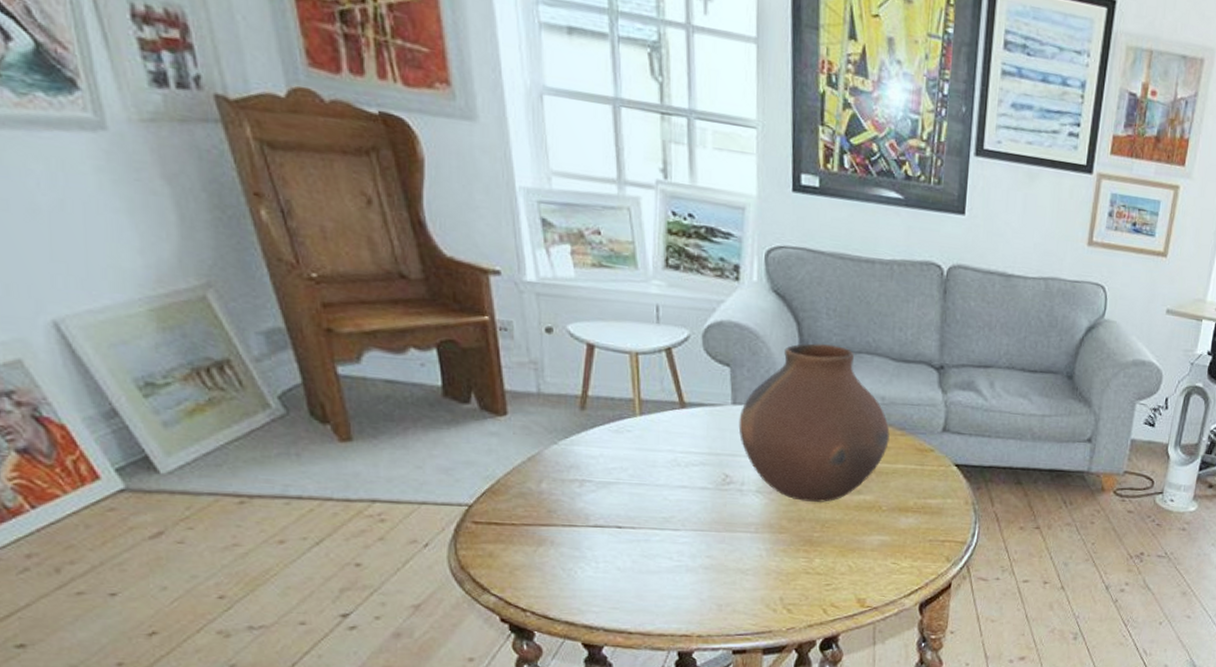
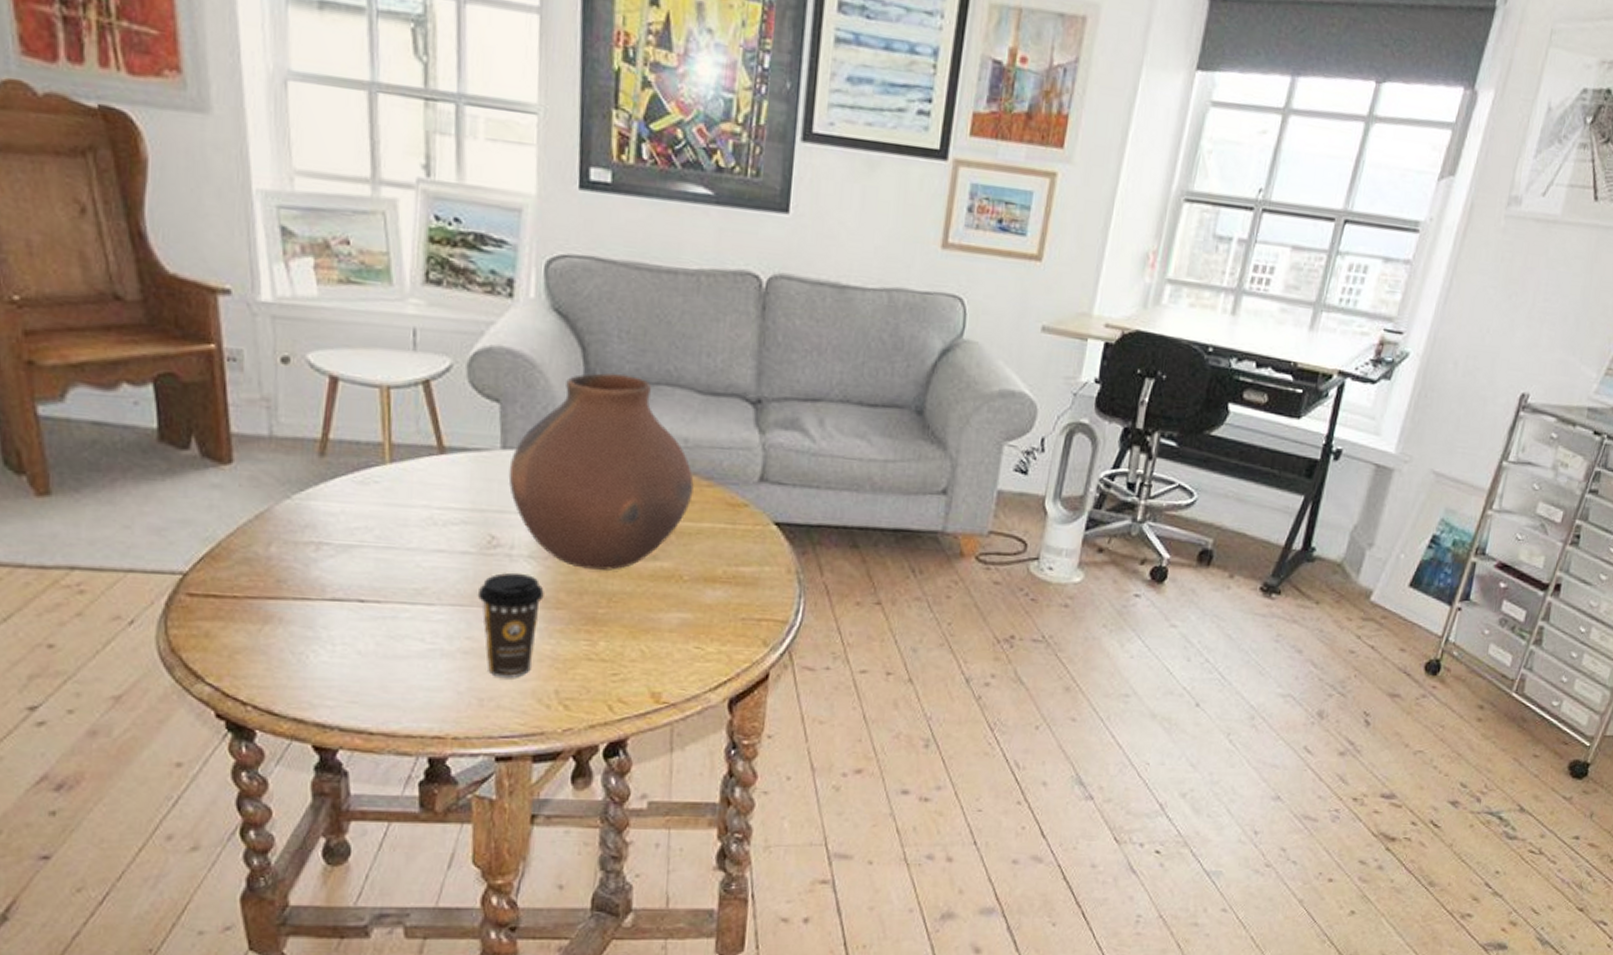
coffee cup: none [715,504,770,588] -> present [477,572,544,678]

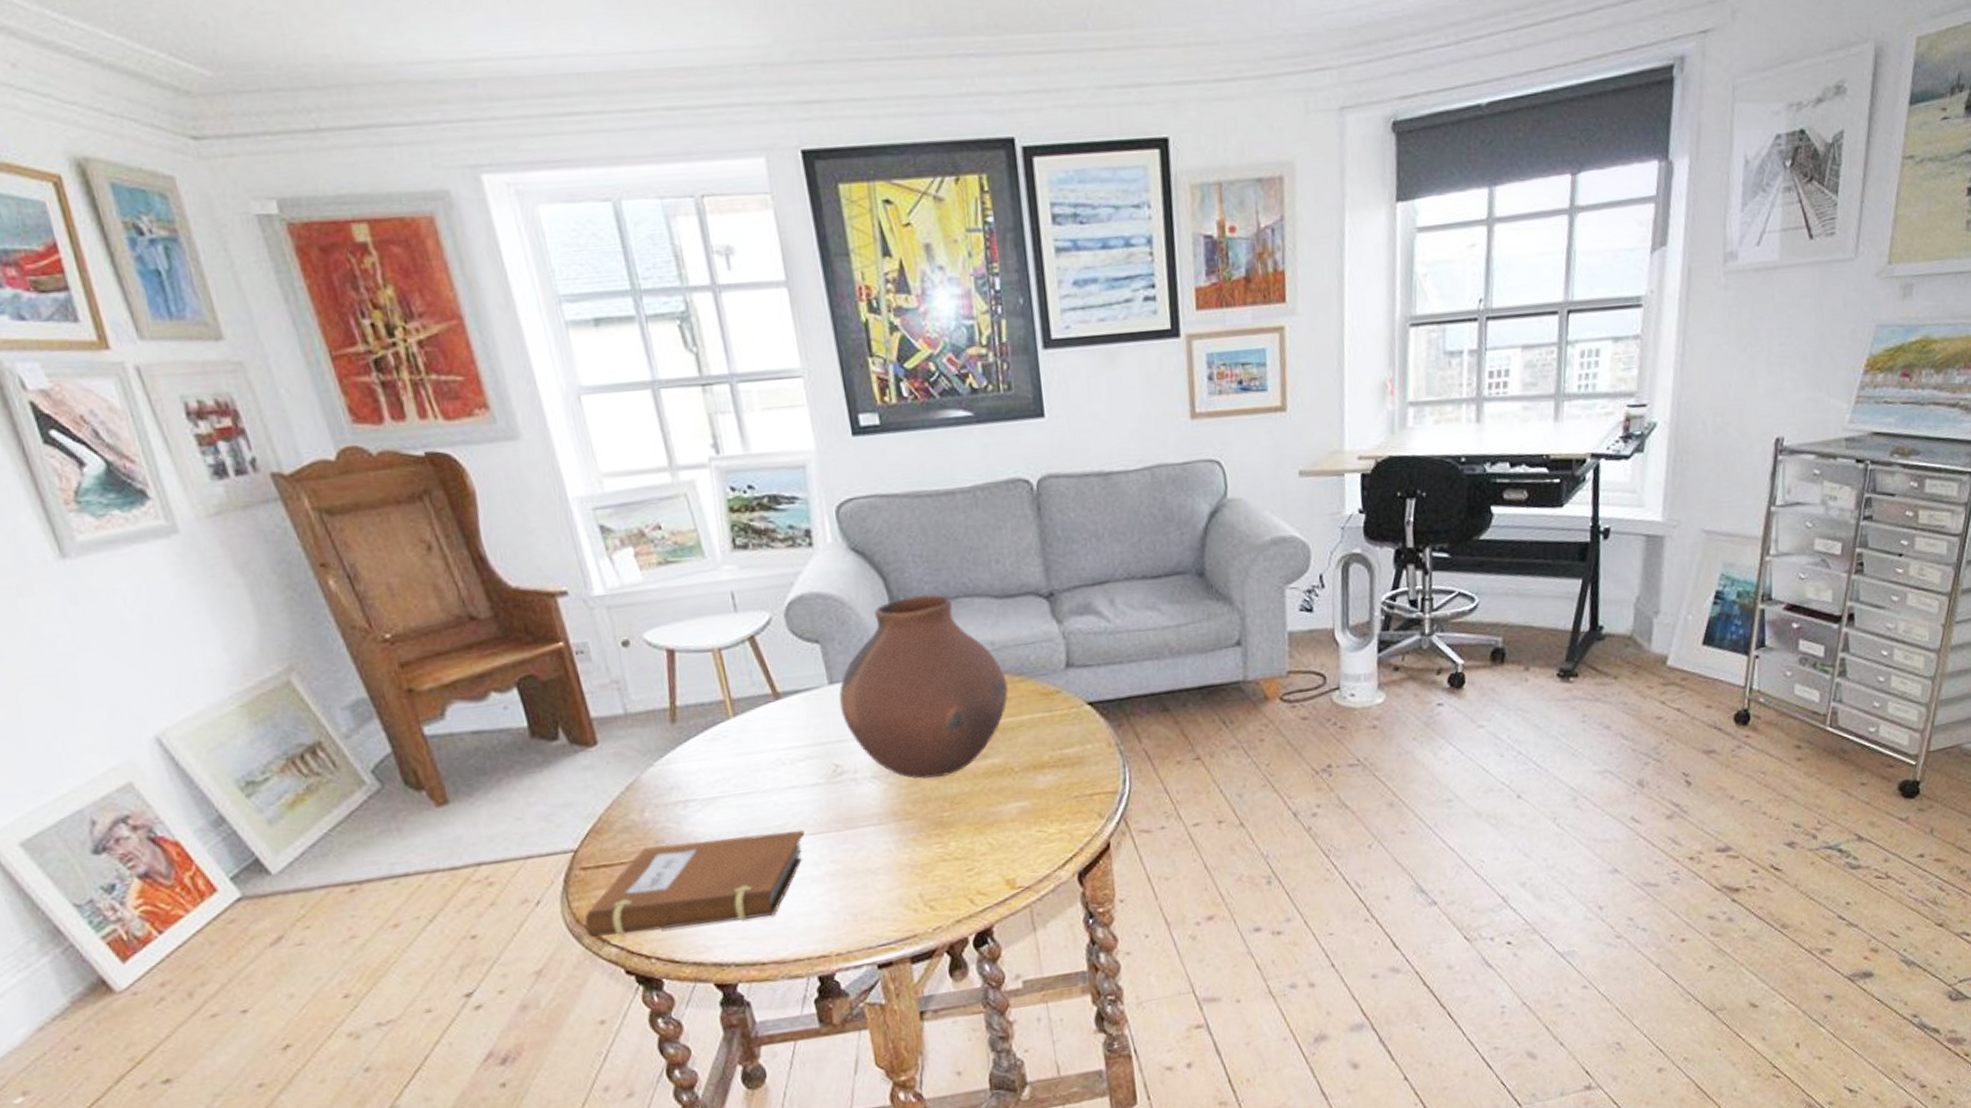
notebook: none [179,585,444,684] -> present [584,830,805,937]
coffee cup: present [477,572,544,678] -> none [833,793,894,892]

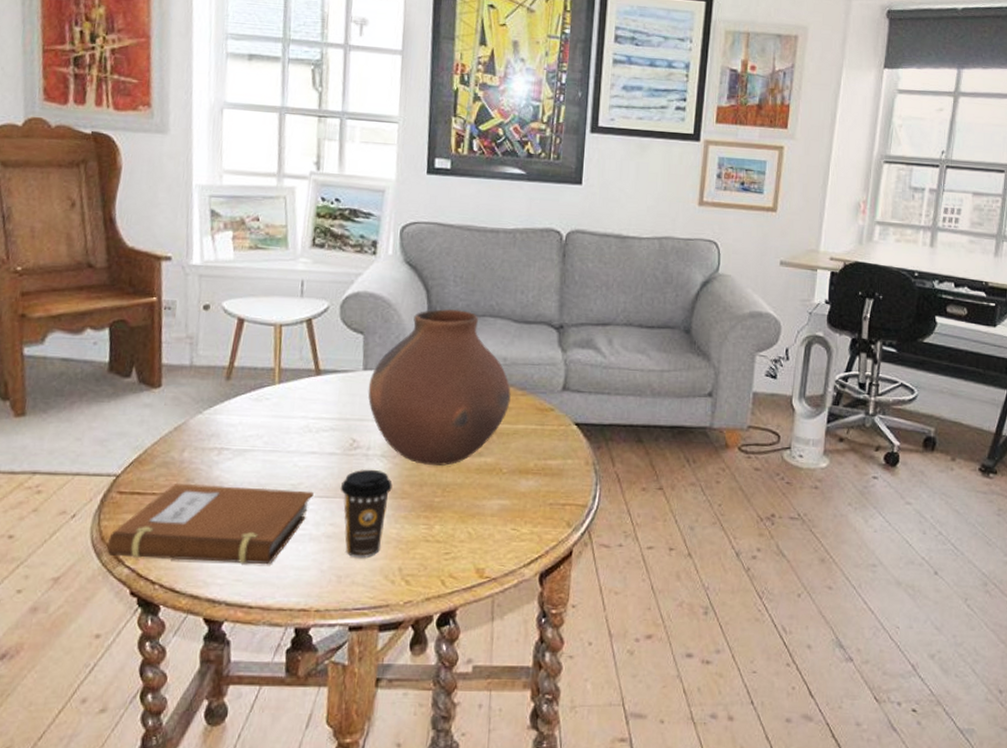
coffee cup: none [833,793,894,892] -> present [340,469,393,558]

